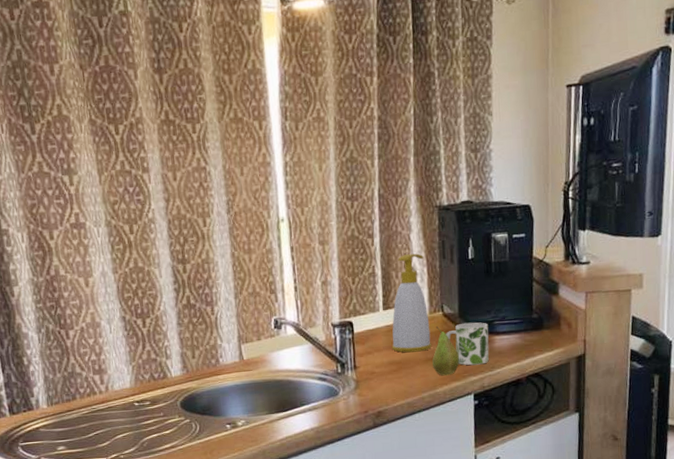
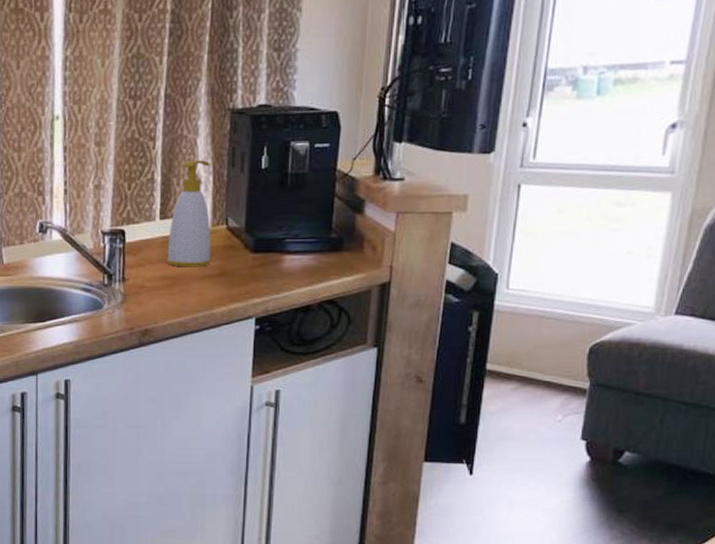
fruit: present [432,326,460,376] -> none [211,241,243,296]
mug: present [446,322,489,366] -> none [229,238,279,286]

